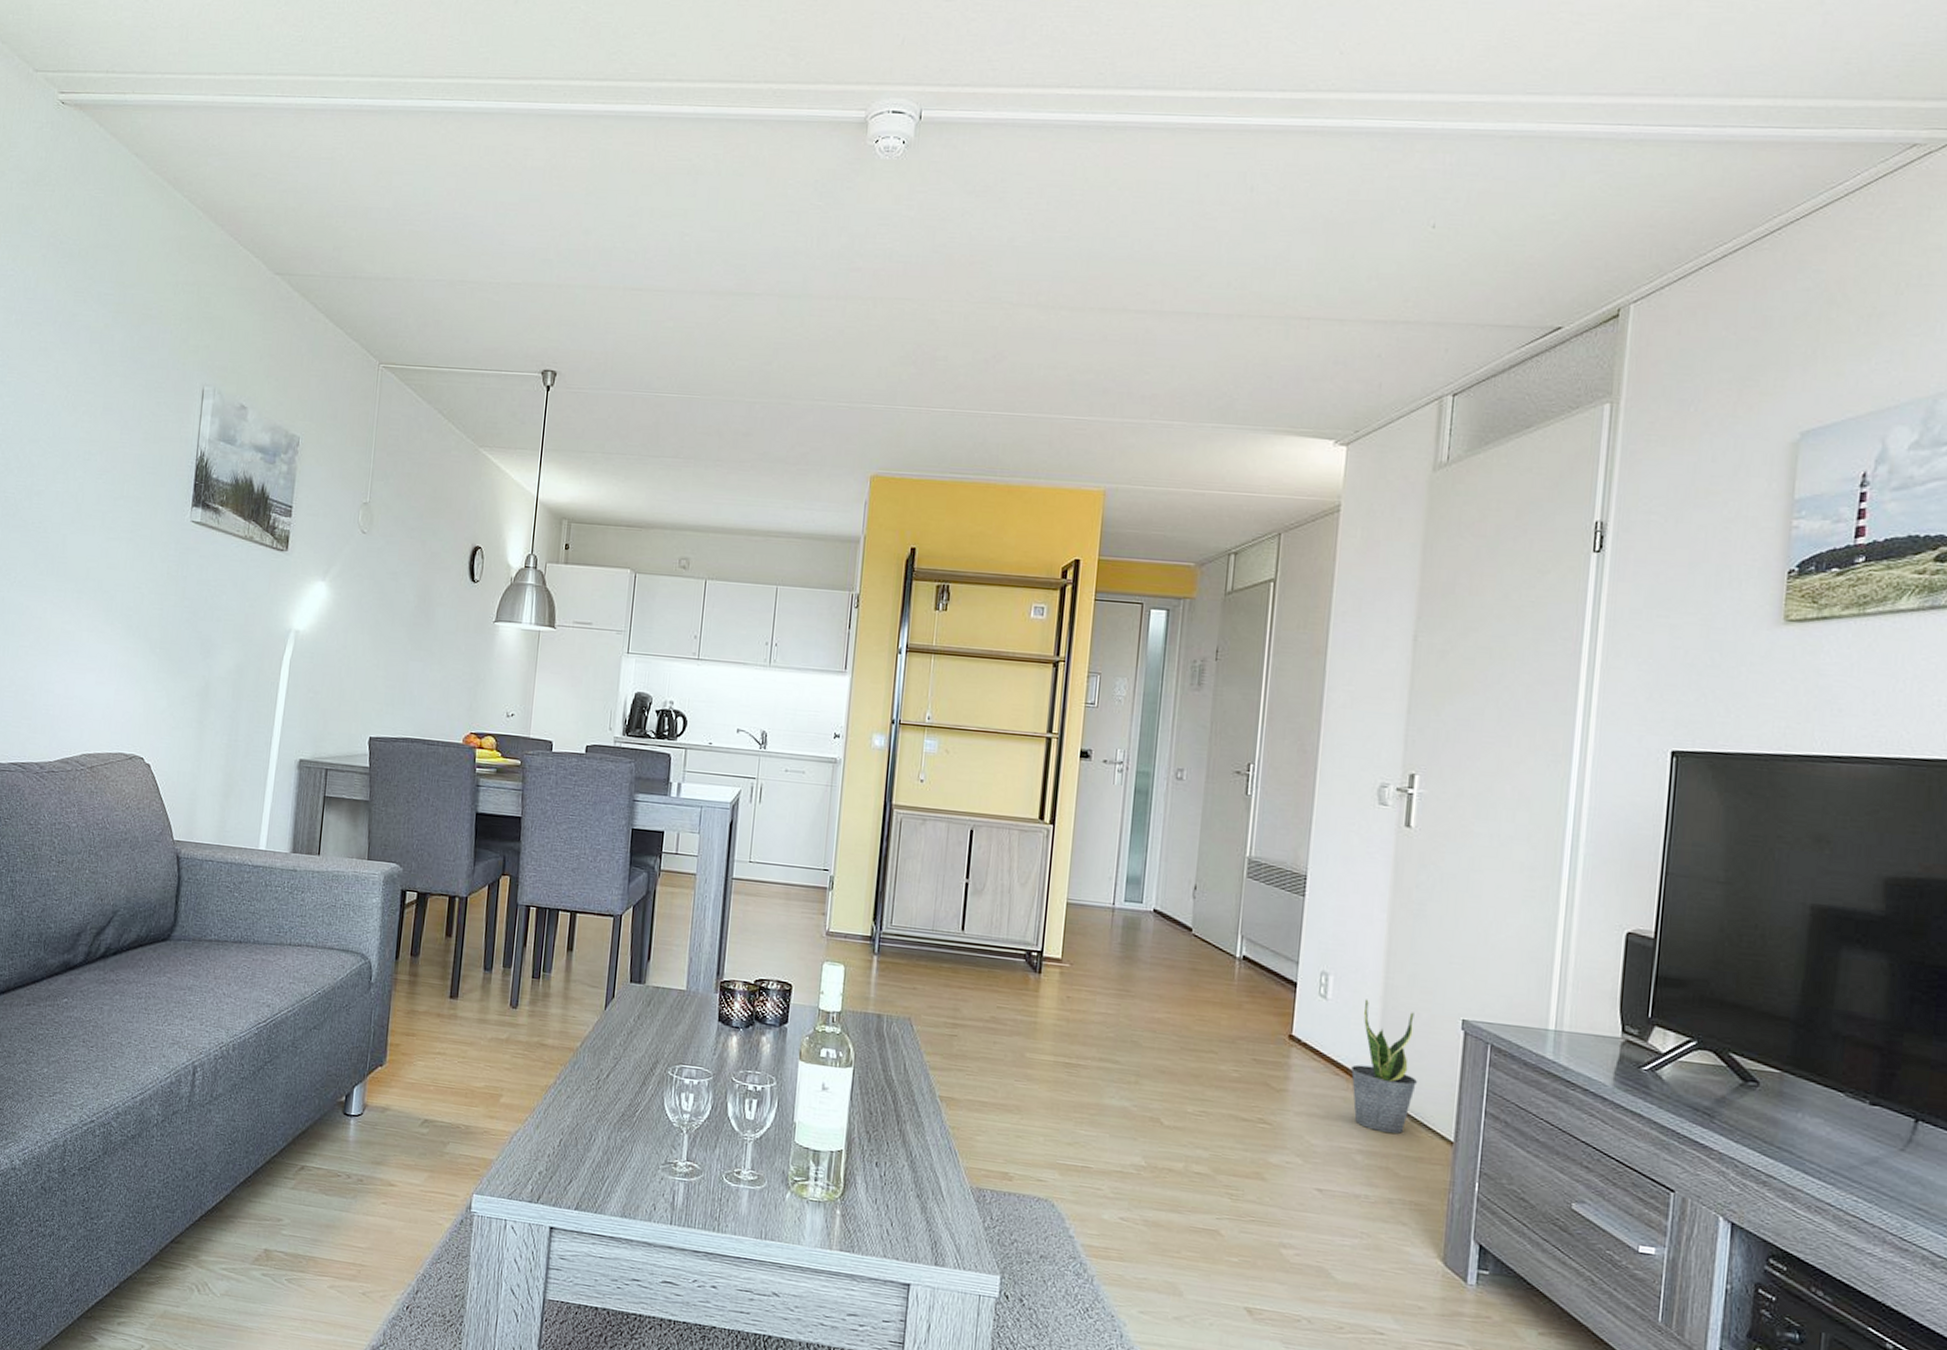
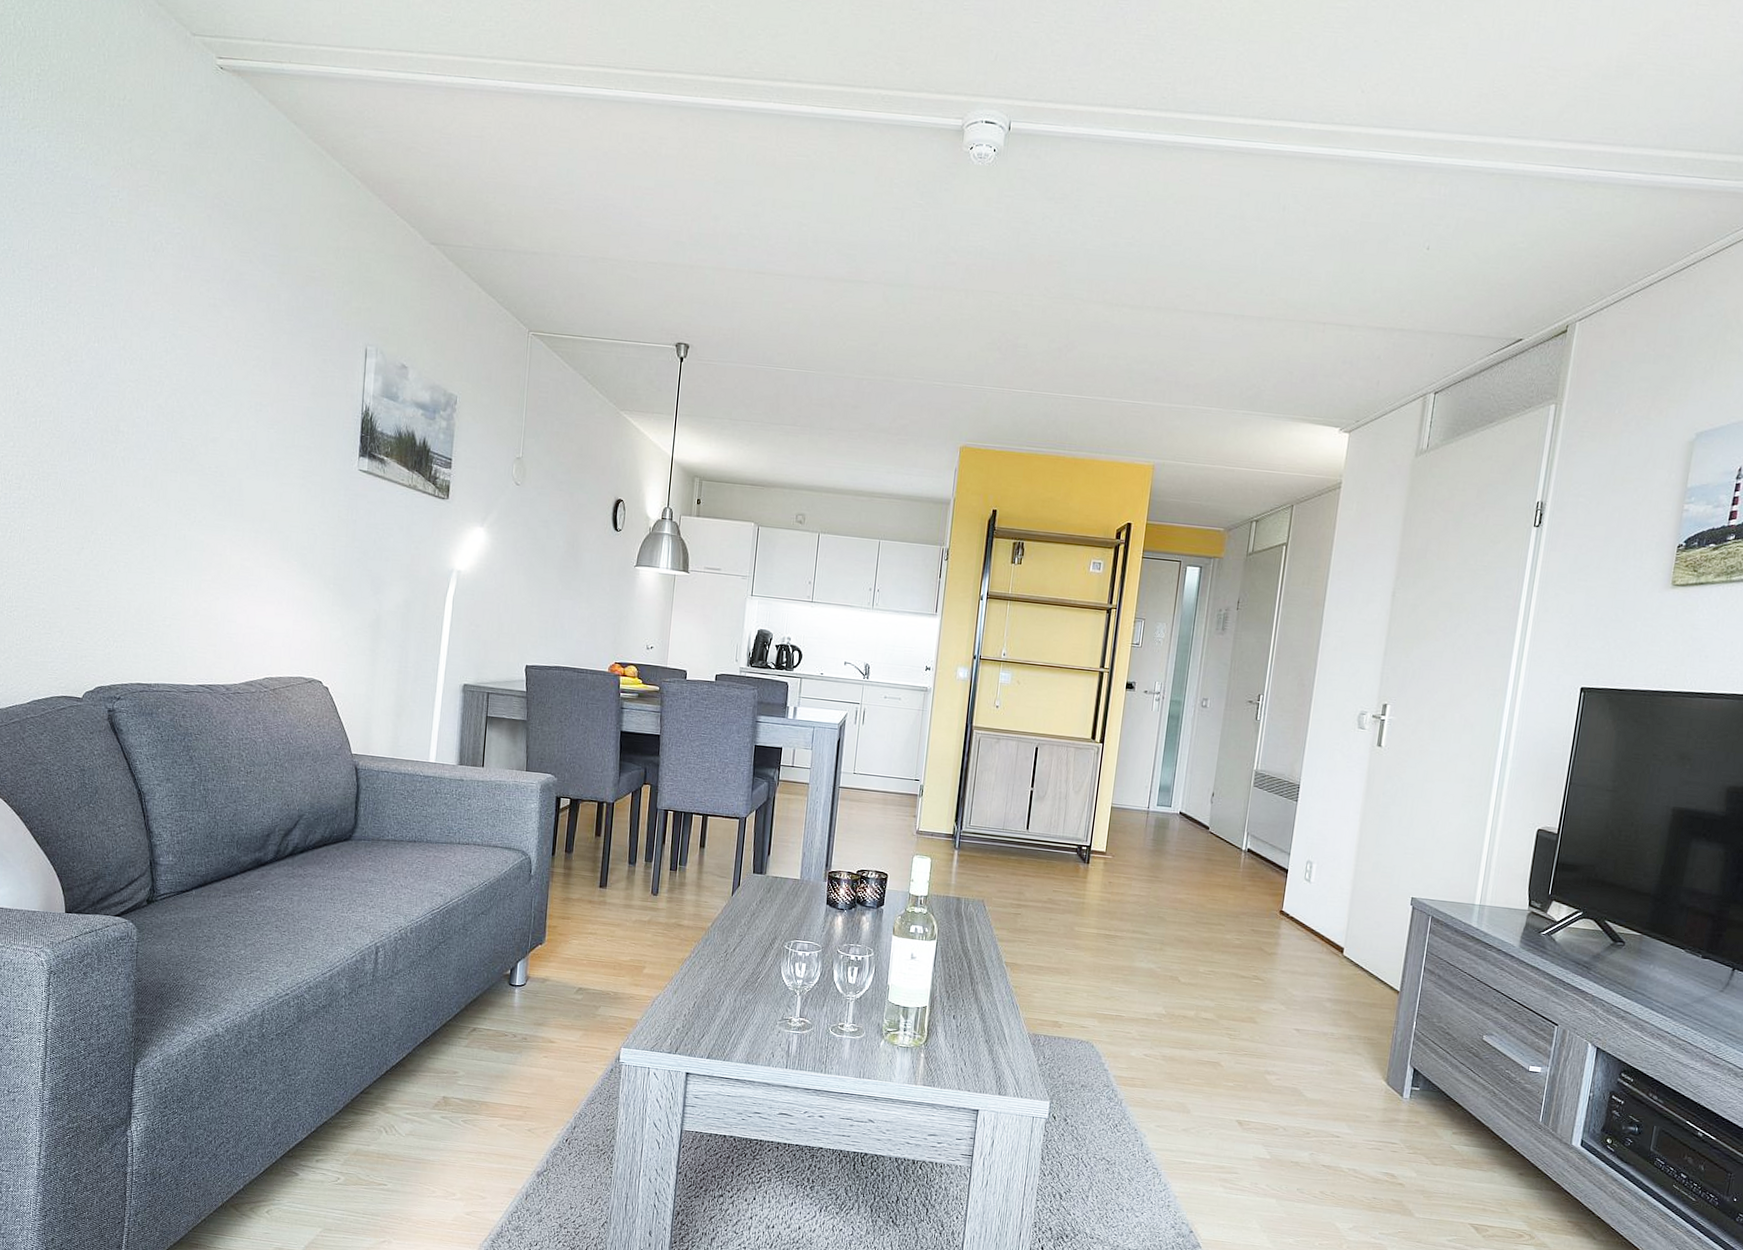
potted plant: present [1350,999,1418,1134] -> none [1325,882,1376,986]

